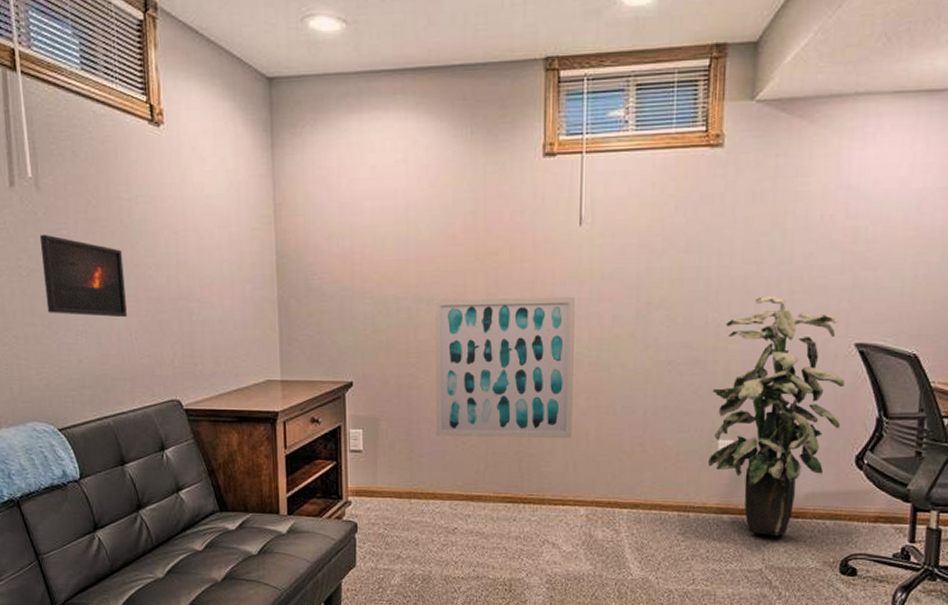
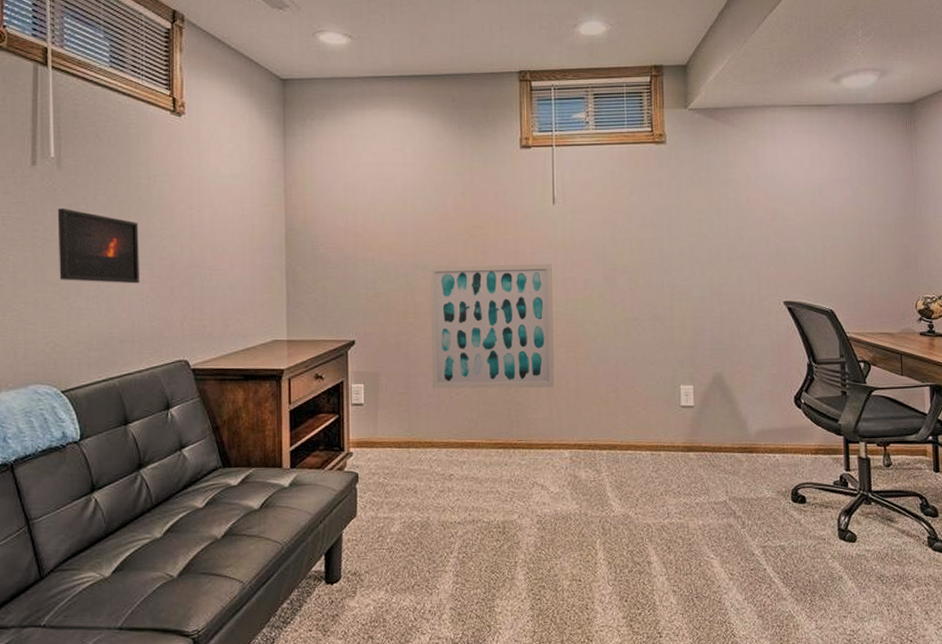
indoor plant: present [708,296,845,537] -> none [672,263,780,470]

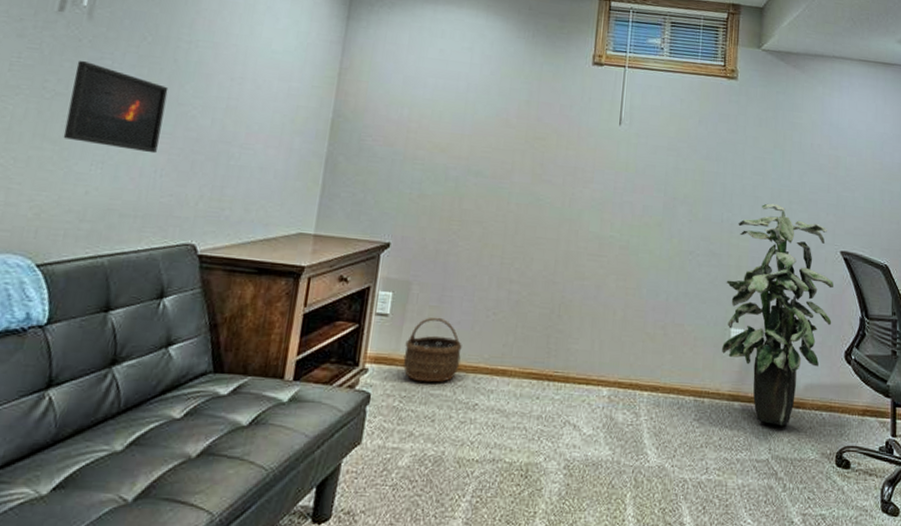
wicker basket: none [382,402,432,460] -> present [403,317,462,383]
wall art: present [429,263,554,389] -> none [468,173,611,318]
indoor plant: none [672,263,780,470] -> present [722,203,833,426]

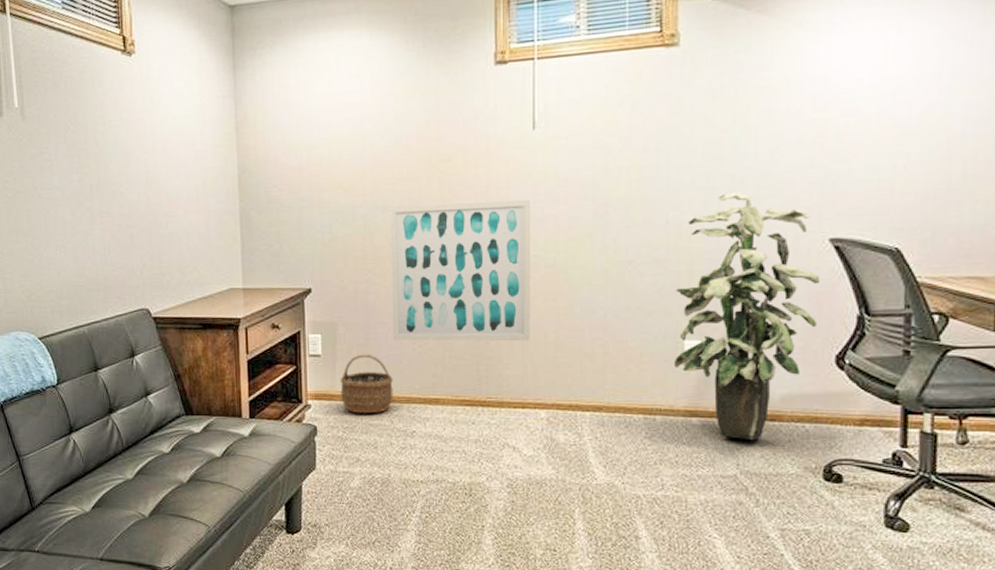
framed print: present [63,60,169,154] -> none [24,158,101,233]
wall art: none [468,173,611,318] -> present [389,199,530,342]

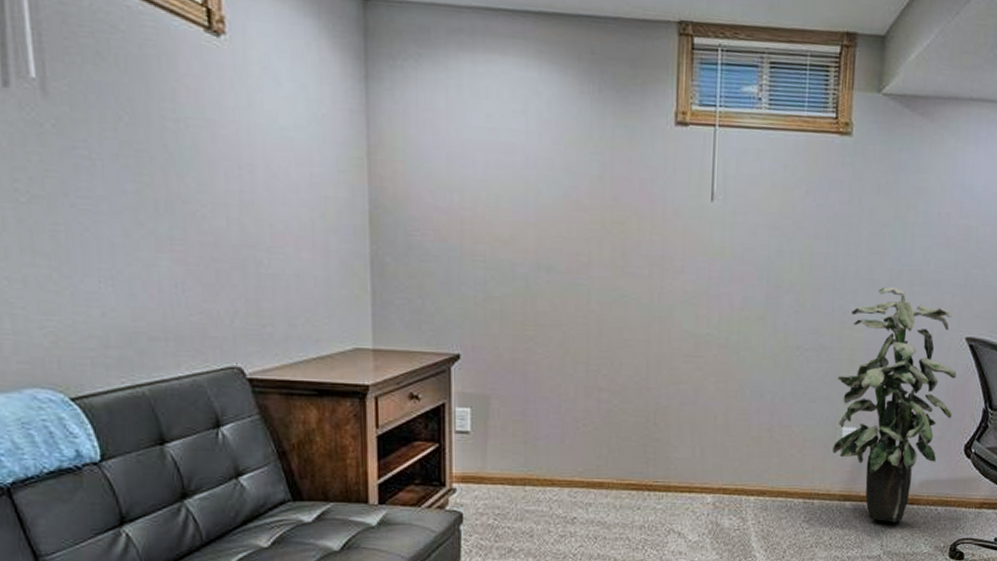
wicker basket: present [340,354,393,414] -> none [492,432,553,499]
wall art: present [389,199,530,342] -> none [554,268,705,423]

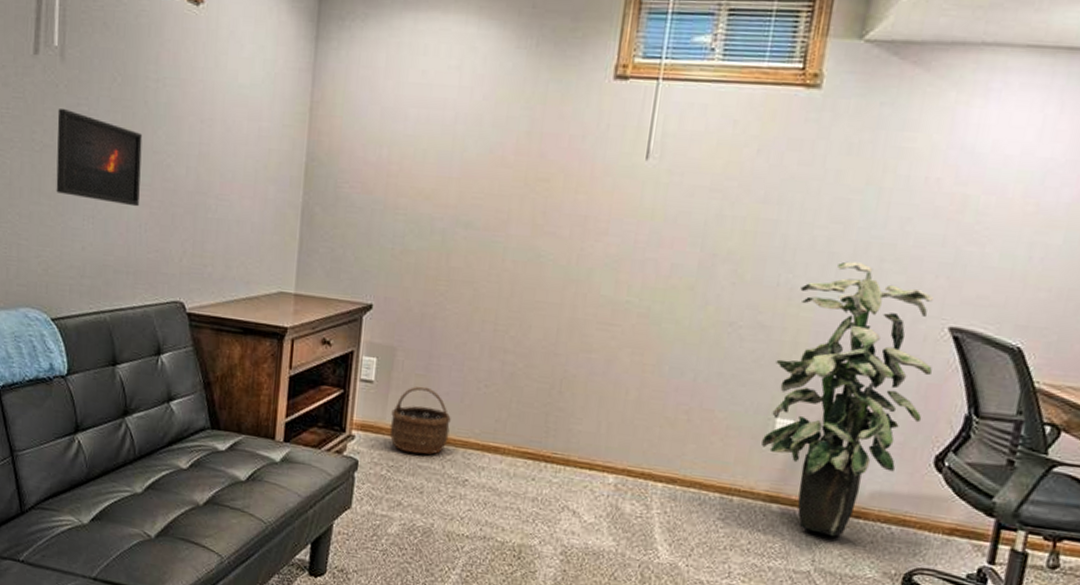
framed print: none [46,151,171,264] -> present [56,108,143,207]
wicker basket: none [492,432,553,499] -> present [389,386,451,455]

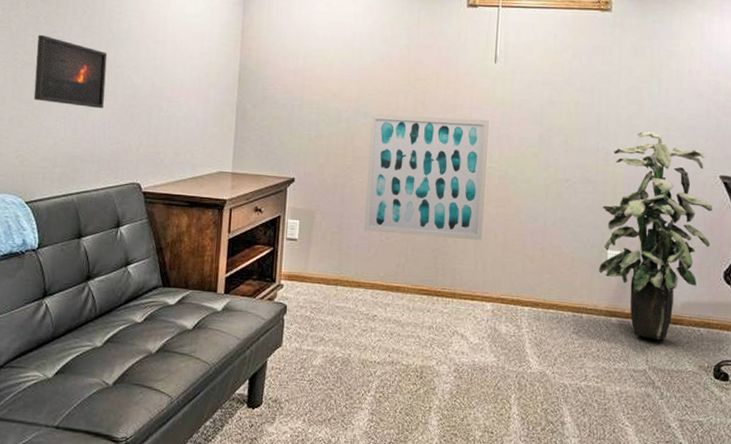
wicker basket: present [389,386,451,455] -> none [311,241,361,297]
wall art: none [457,224,631,397] -> present [364,114,489,241]

